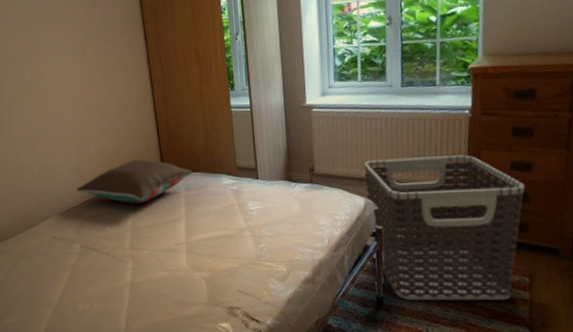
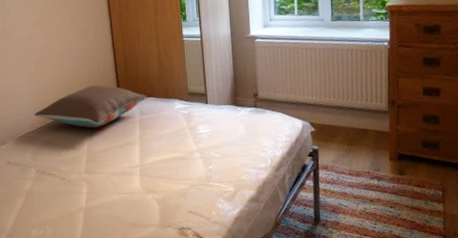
clothes hamper: present [364,155,525,300] -> none [301,82,436,215]

